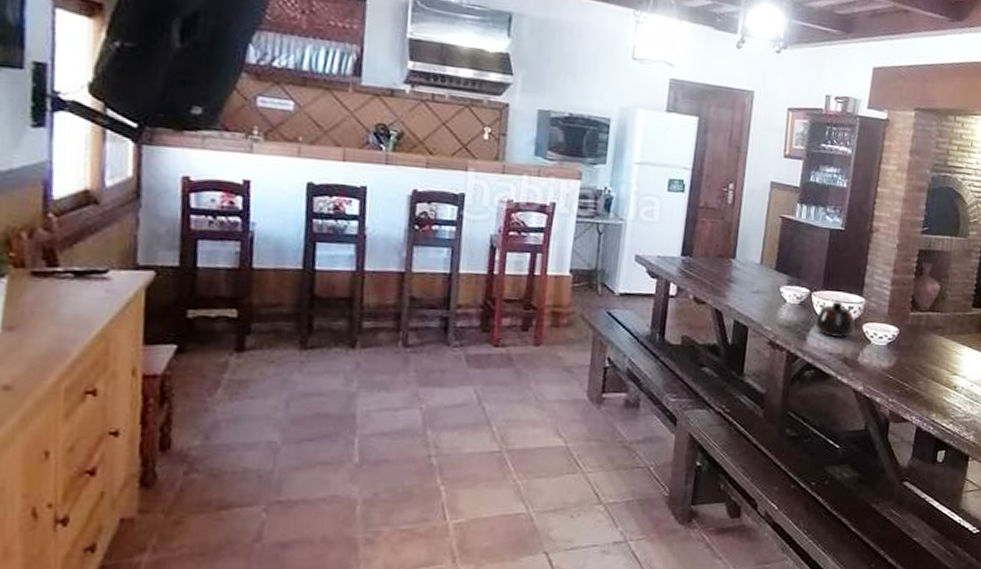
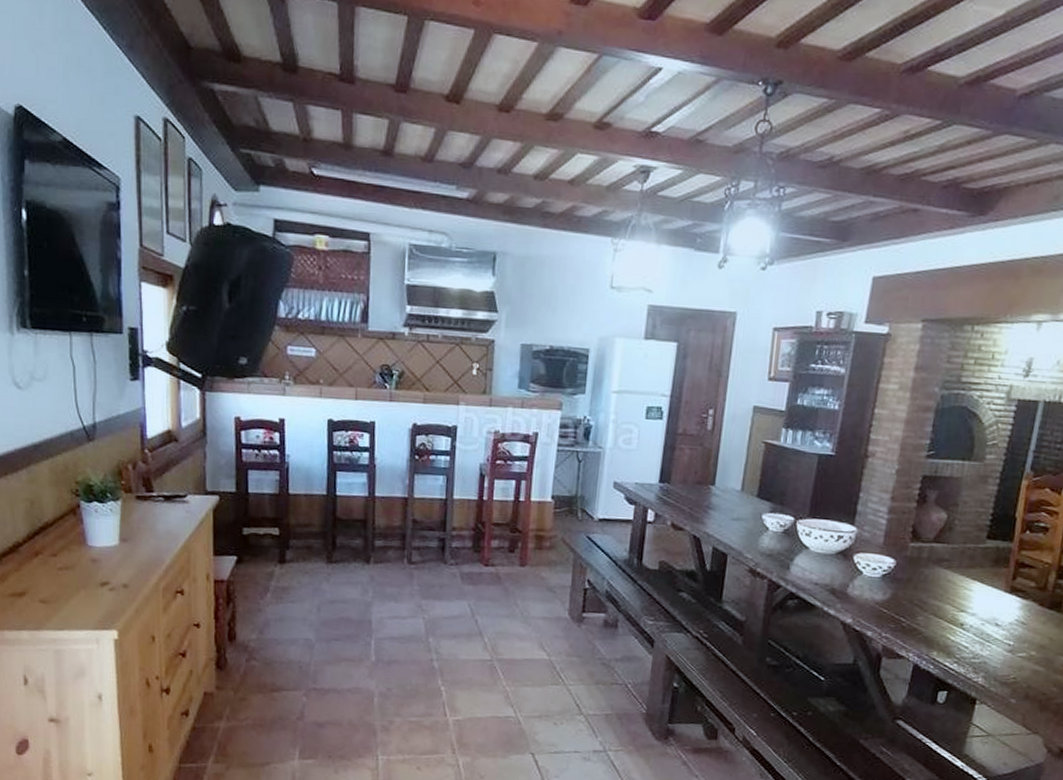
teapot: present [815,301,855,338] -> none [800,529,845,568]

